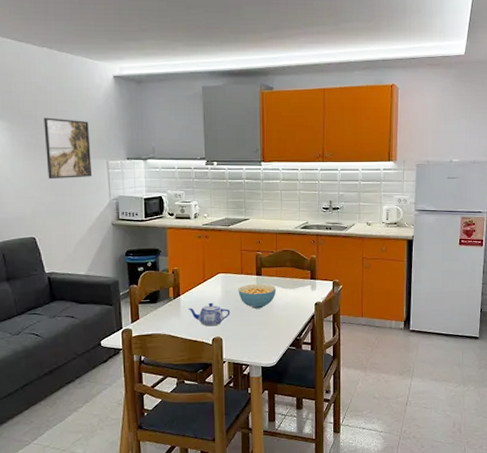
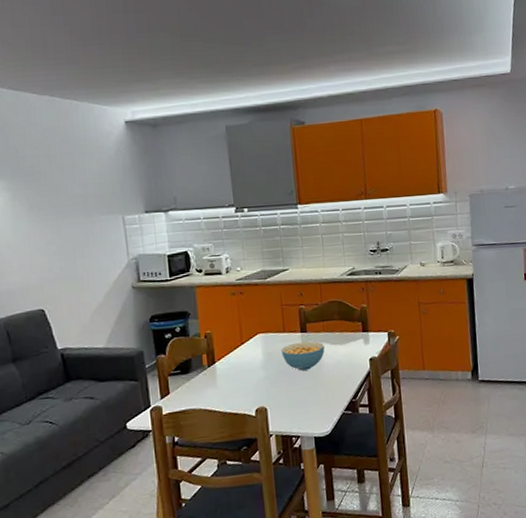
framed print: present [44,117,93,179] -> none [48,172,107,241]
teapot: present [189,302,231,326] -> none [226,367,275,396]

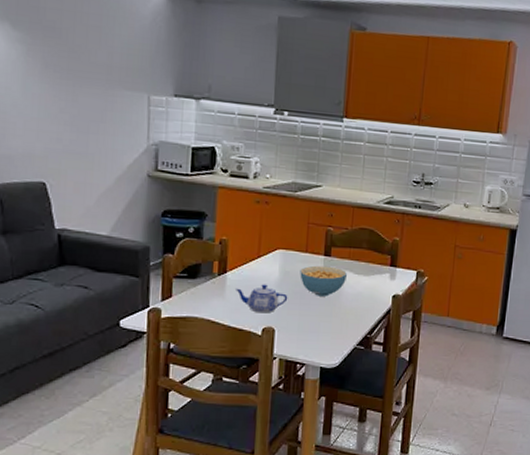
teapot: none [226,367,275,396] -> present [236,284,288,313]

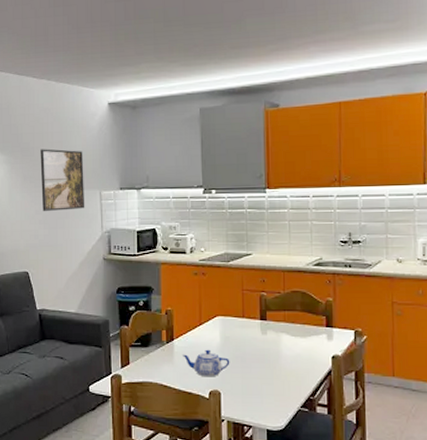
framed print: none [69,31,129,114] -> present [40,149,85,211]
cereal bowl: present [300,265,348,297] -> none [239,330,285,359]

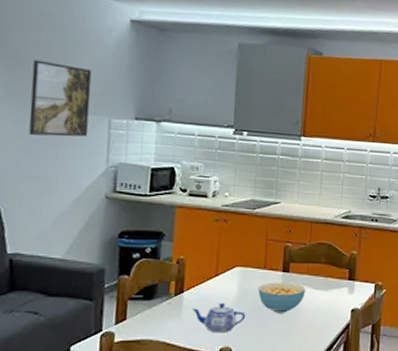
cereal bowl: none [239,330,285,359] -> present [258,282,306,313]

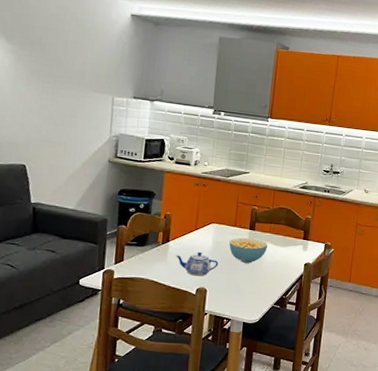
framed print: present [29,60,92,137] -> none [48,45,99,111]

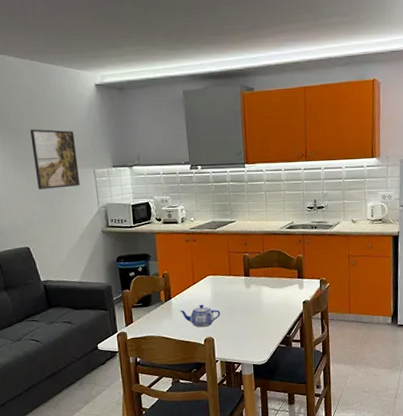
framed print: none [48,45,99,111] -> present [30,129,81,189]
cereal bowl: present [229,237,268,263] -> none [227,284,265,309]

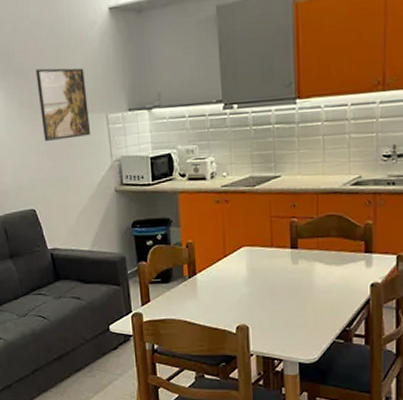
teapot: present [180,304,221,327] -> none [207,282,258,312]

